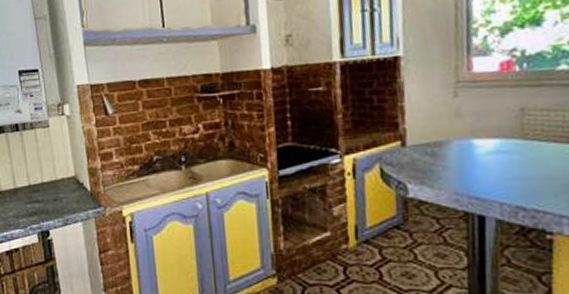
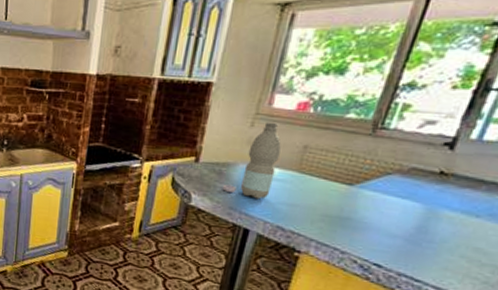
water bottle: none [440,88,497,178] -> present [222,122,281,199]

